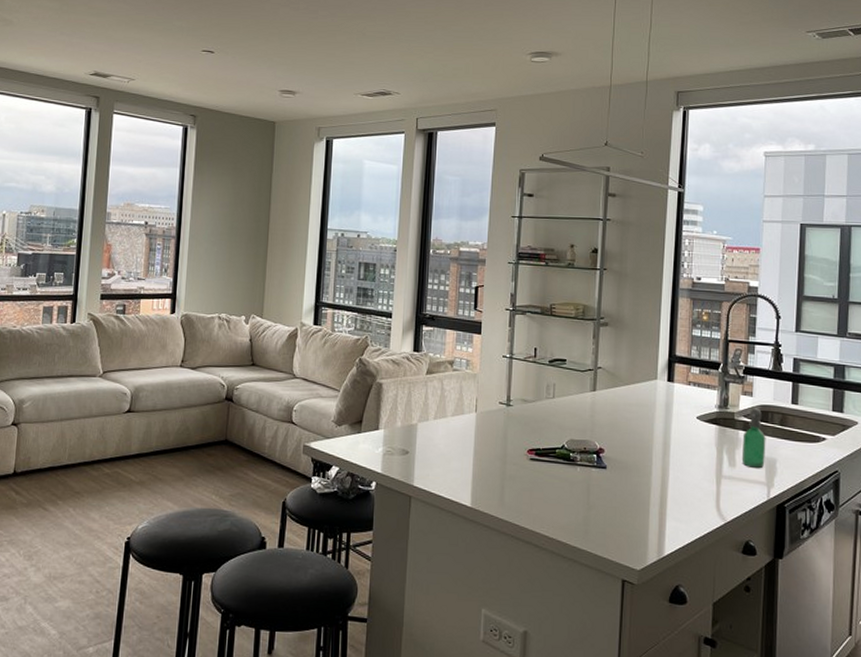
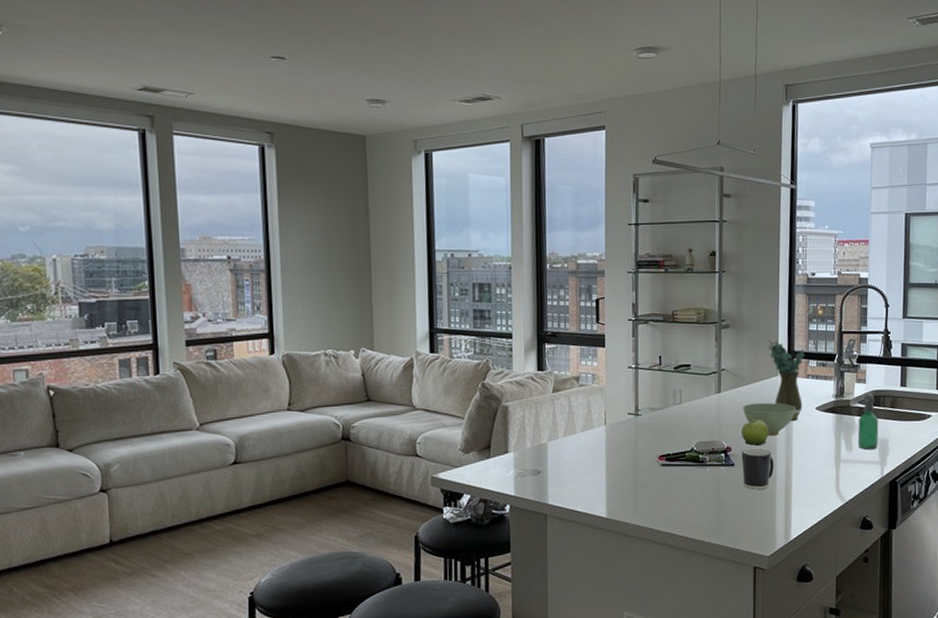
mug: none [614,452,648,497] -> present [741,448,774,490]
fruit: none [616,422,645,450] -> present [742,419,769,446]
bowl: none [618,405,675,442] -> present [742,402,796,436]
vase: none [648,341,686,429] -> present [768,339,804,422]

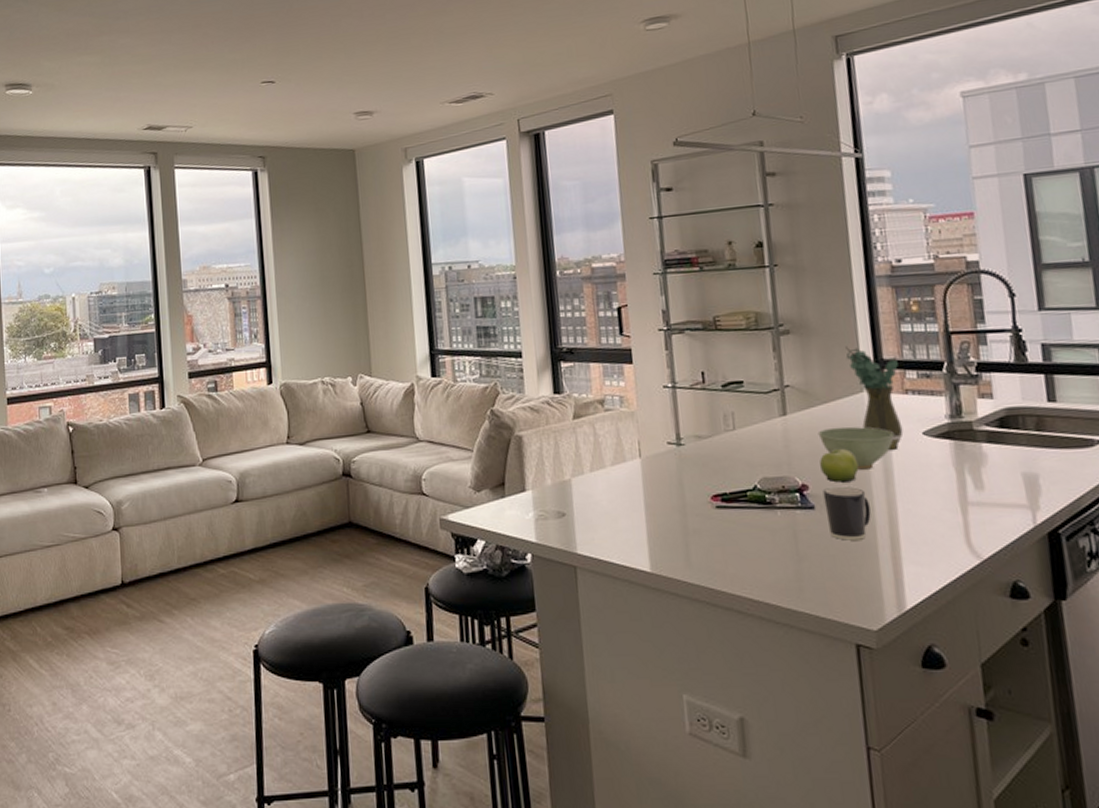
soap dispenser: present [857,394,879,450] -> none [987,412,1024,489]

